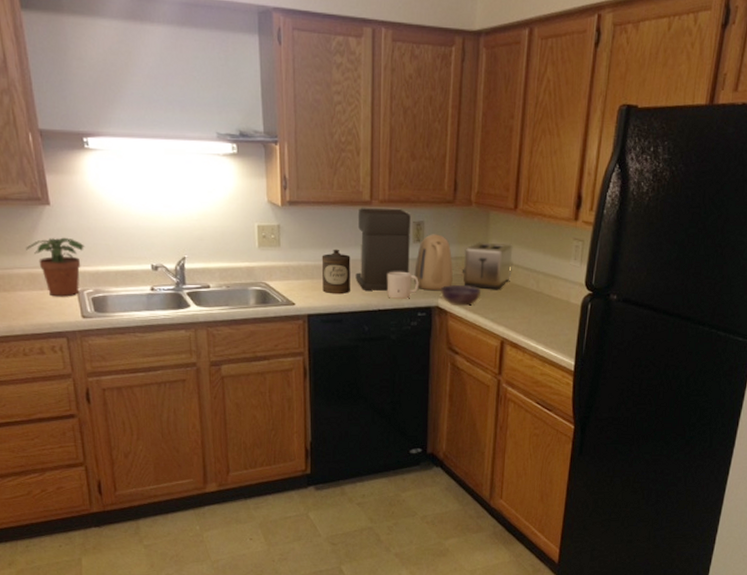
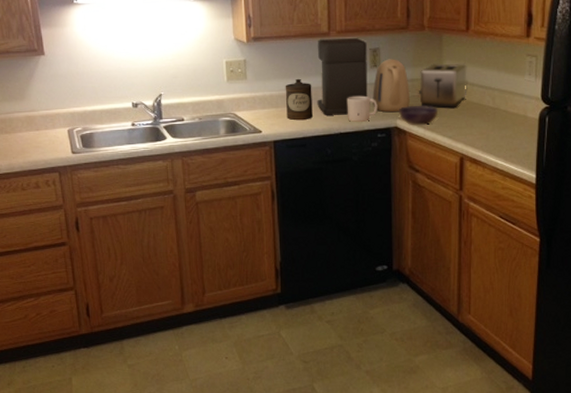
potted plant: present [26,237,84,297] -> none [24,82,74,136]

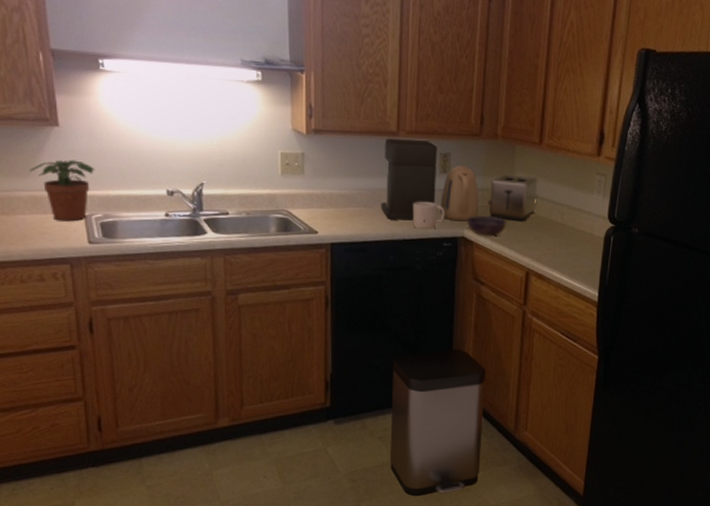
potted plant: none [24,82,74,136] -> present [30,160,95,222]
canister: present [285,78,313,120] -> none [346,178,376,223]
pedal bin: none [336,235,427,377] -> present [389,349,487,496]

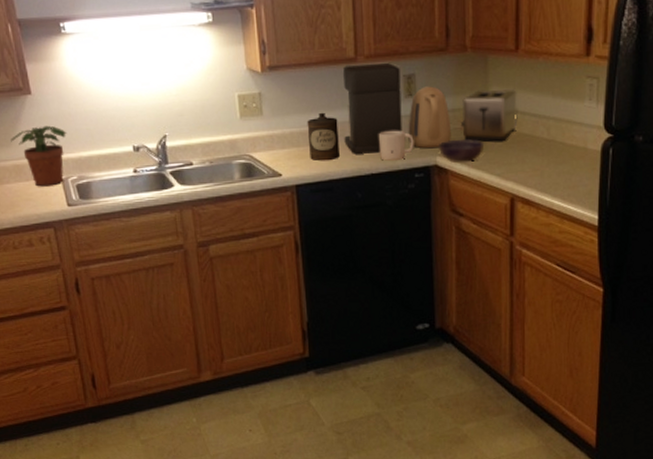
canister: none [346,178,376,223] -> present [307,112,340,160]
pedal bin: present [389,349,487,496] -> none [370,289,474,449]

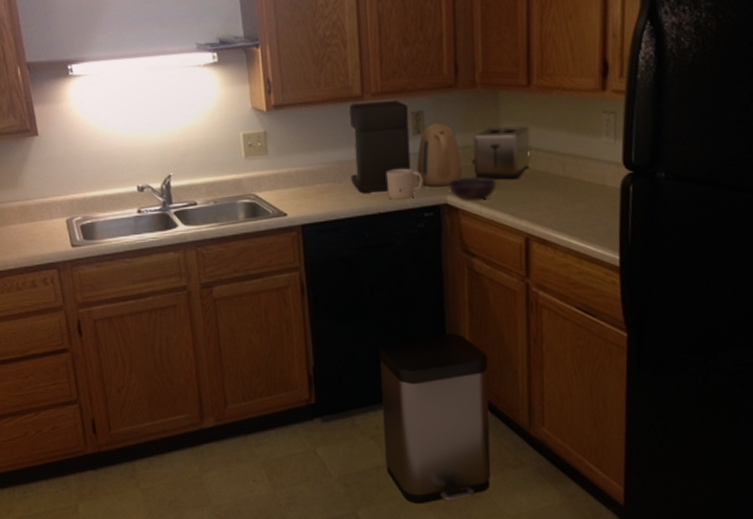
potted plant: present [11,125,66,187] -> none [17,166,72,227]
canister: present [307,112,340,160] -> none [312,150,346,200]
pedal bin: none [370,289,474,449] -> present [378,333,491,503]

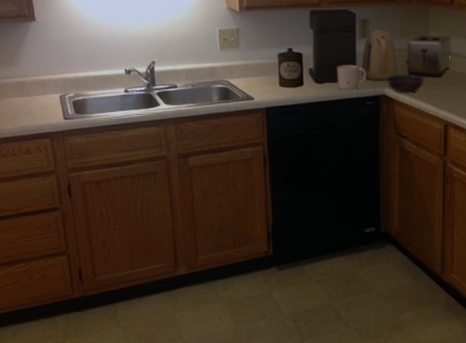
canister: none [312,150,346,200] -> present [277,47,304,87]
pedal bin: present [378,333,491,503] -> none [326,198,412,335]

